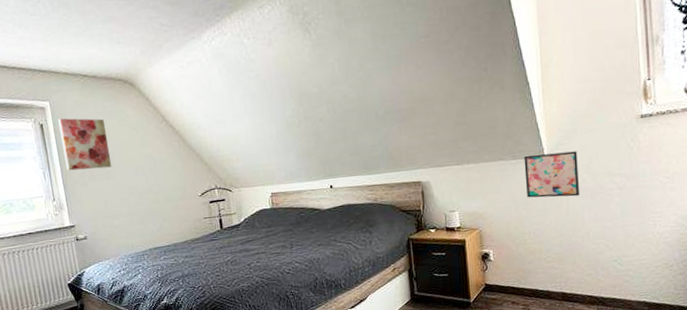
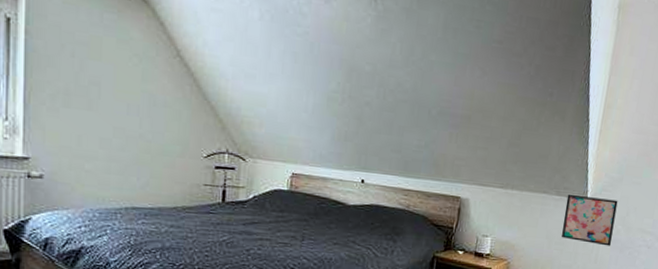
wall art: present [58,118,112,171] -> none [32,16,99,96]

